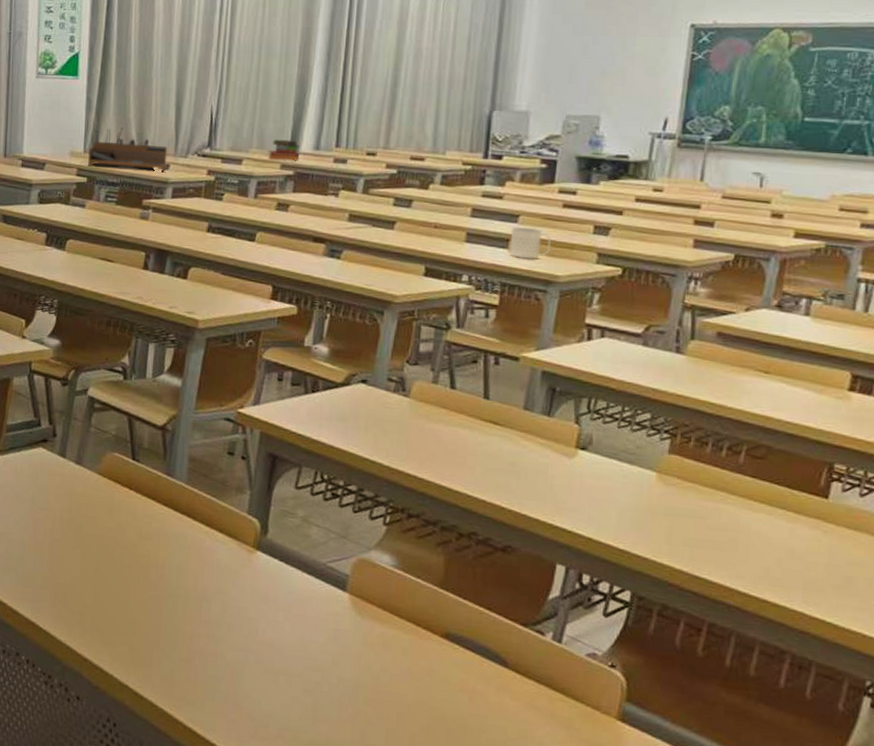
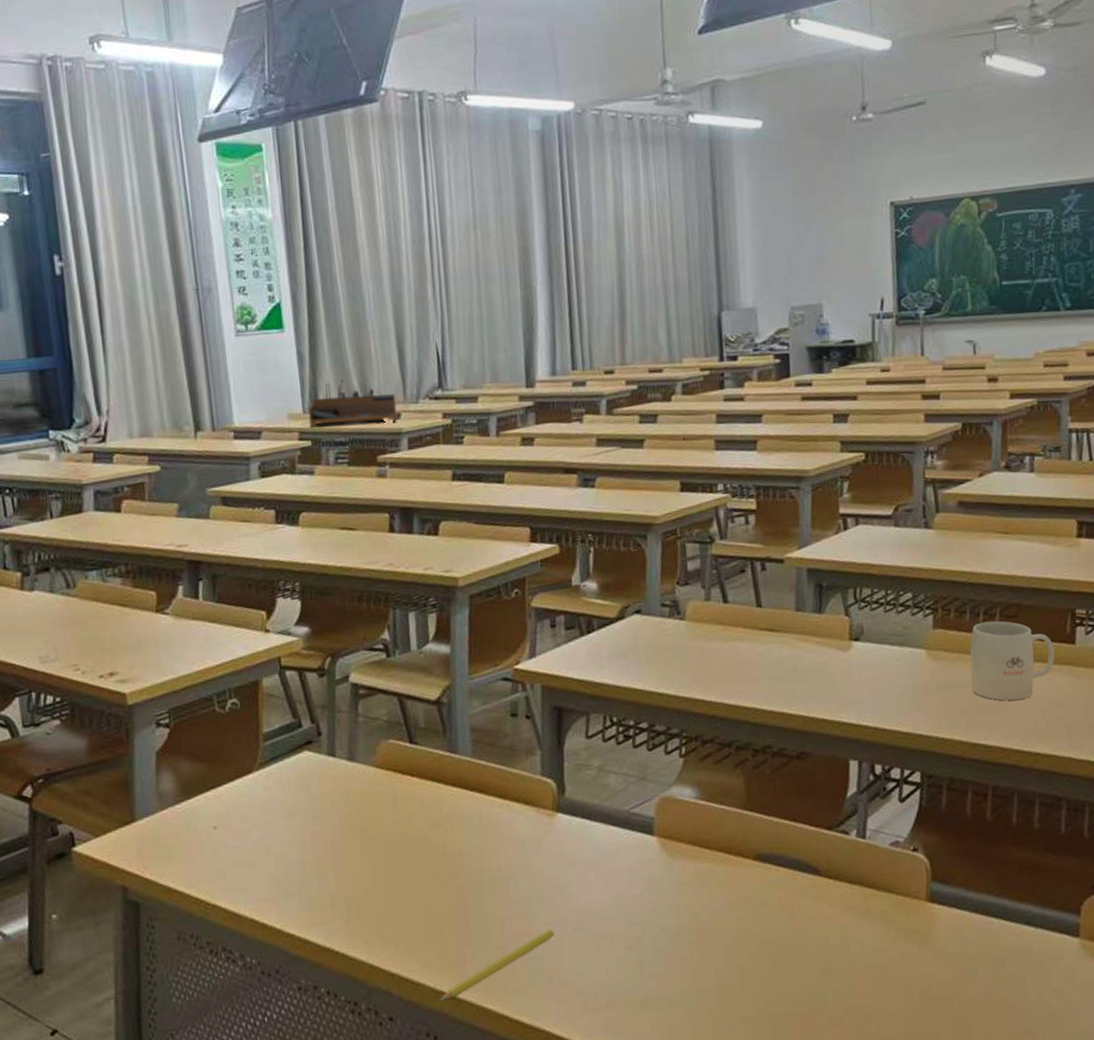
pencil: none [122,654,237,695] -> present [438,929,555,1002]
books: present [267,139,300,161] -> none [503,368,537,393]
mug: present [509,226,551,259] -> none [756,425,797,459]
mug: none [701,457,803,543] -> present [969,621,1055,701]

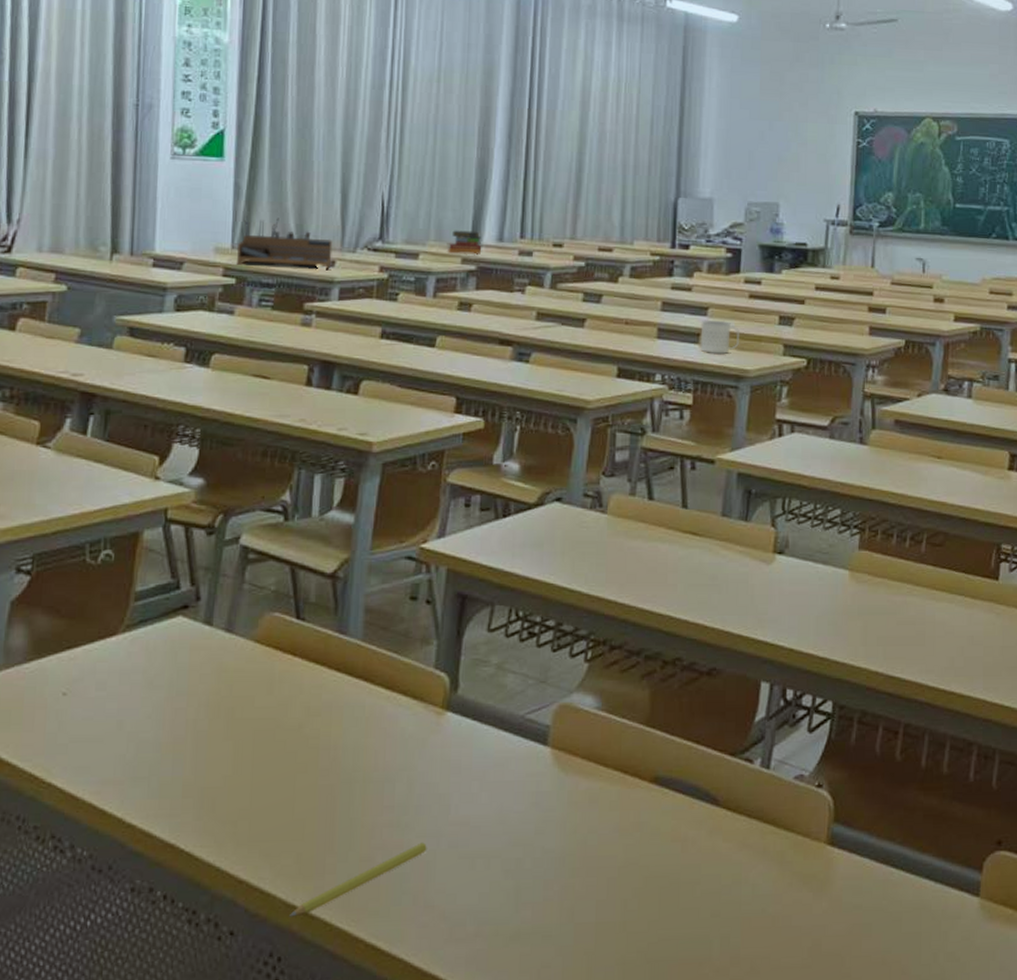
books: none [503,368,537,393] -> present [446,230,482,255]
mug: none [756,425,797,459] -> present [700,319,740,355]
mug: present [969,621,1055,701] -> none [892,548,978,633]

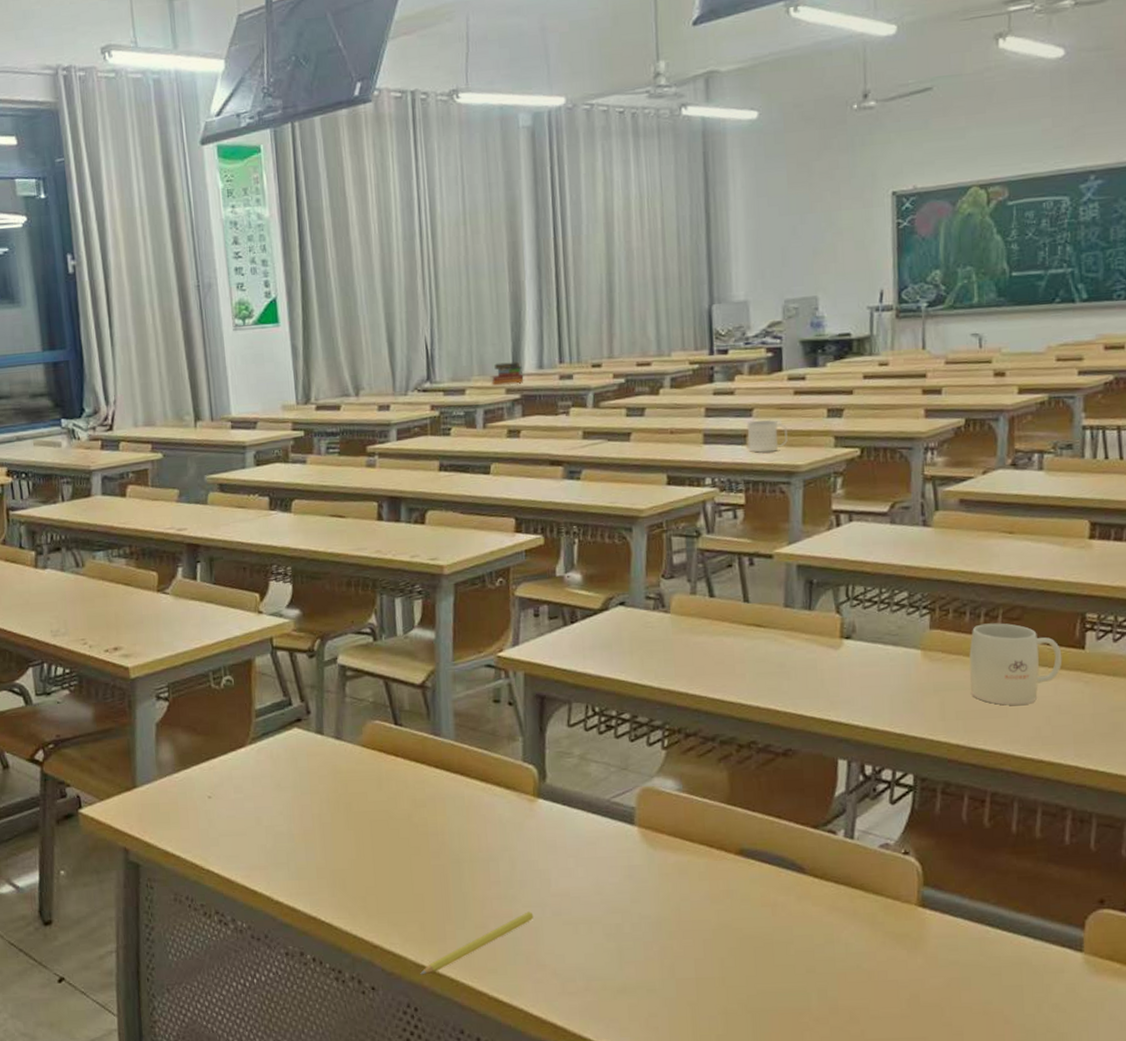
desk organizer: present [236,215,333,271] -> none [301,372,387,420]
mug: none [892,548,978,633] -> present [968,623,1063,706]

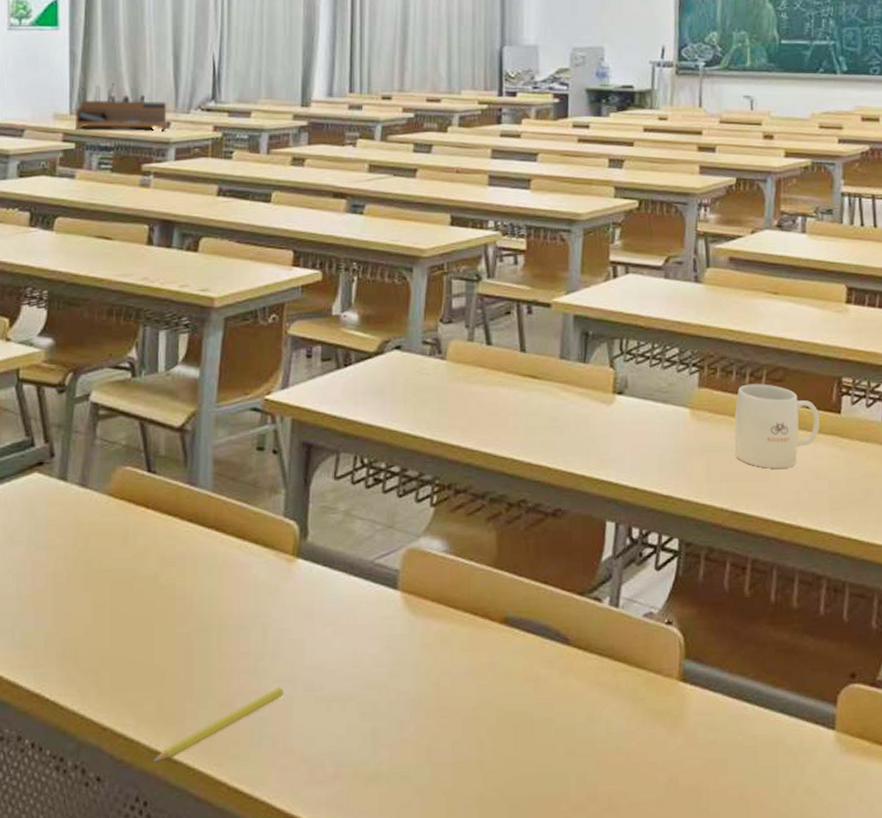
desk organizer: none [301,372,387,420] -> present [74,81,167,132]
books: present [490,361,524,386] -> none [278,87,312,110]
mug: present [746,419,789,454] -> none [531,165,571,200]

